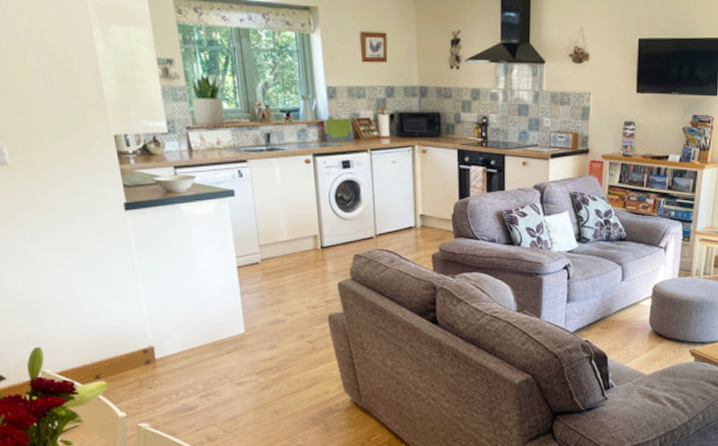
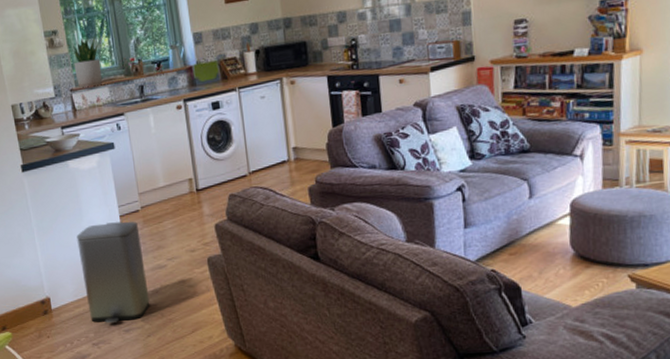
pedal bin: none [187,273,266,376] -> present [76,221,150,324]

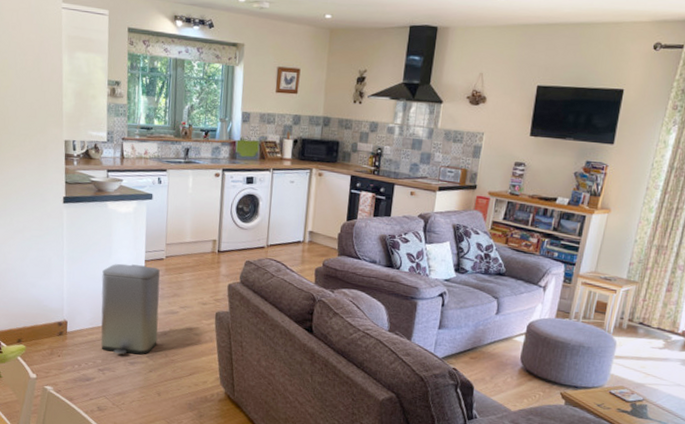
planter: present [71,34,103,89] -> none [129,92,155,141]

